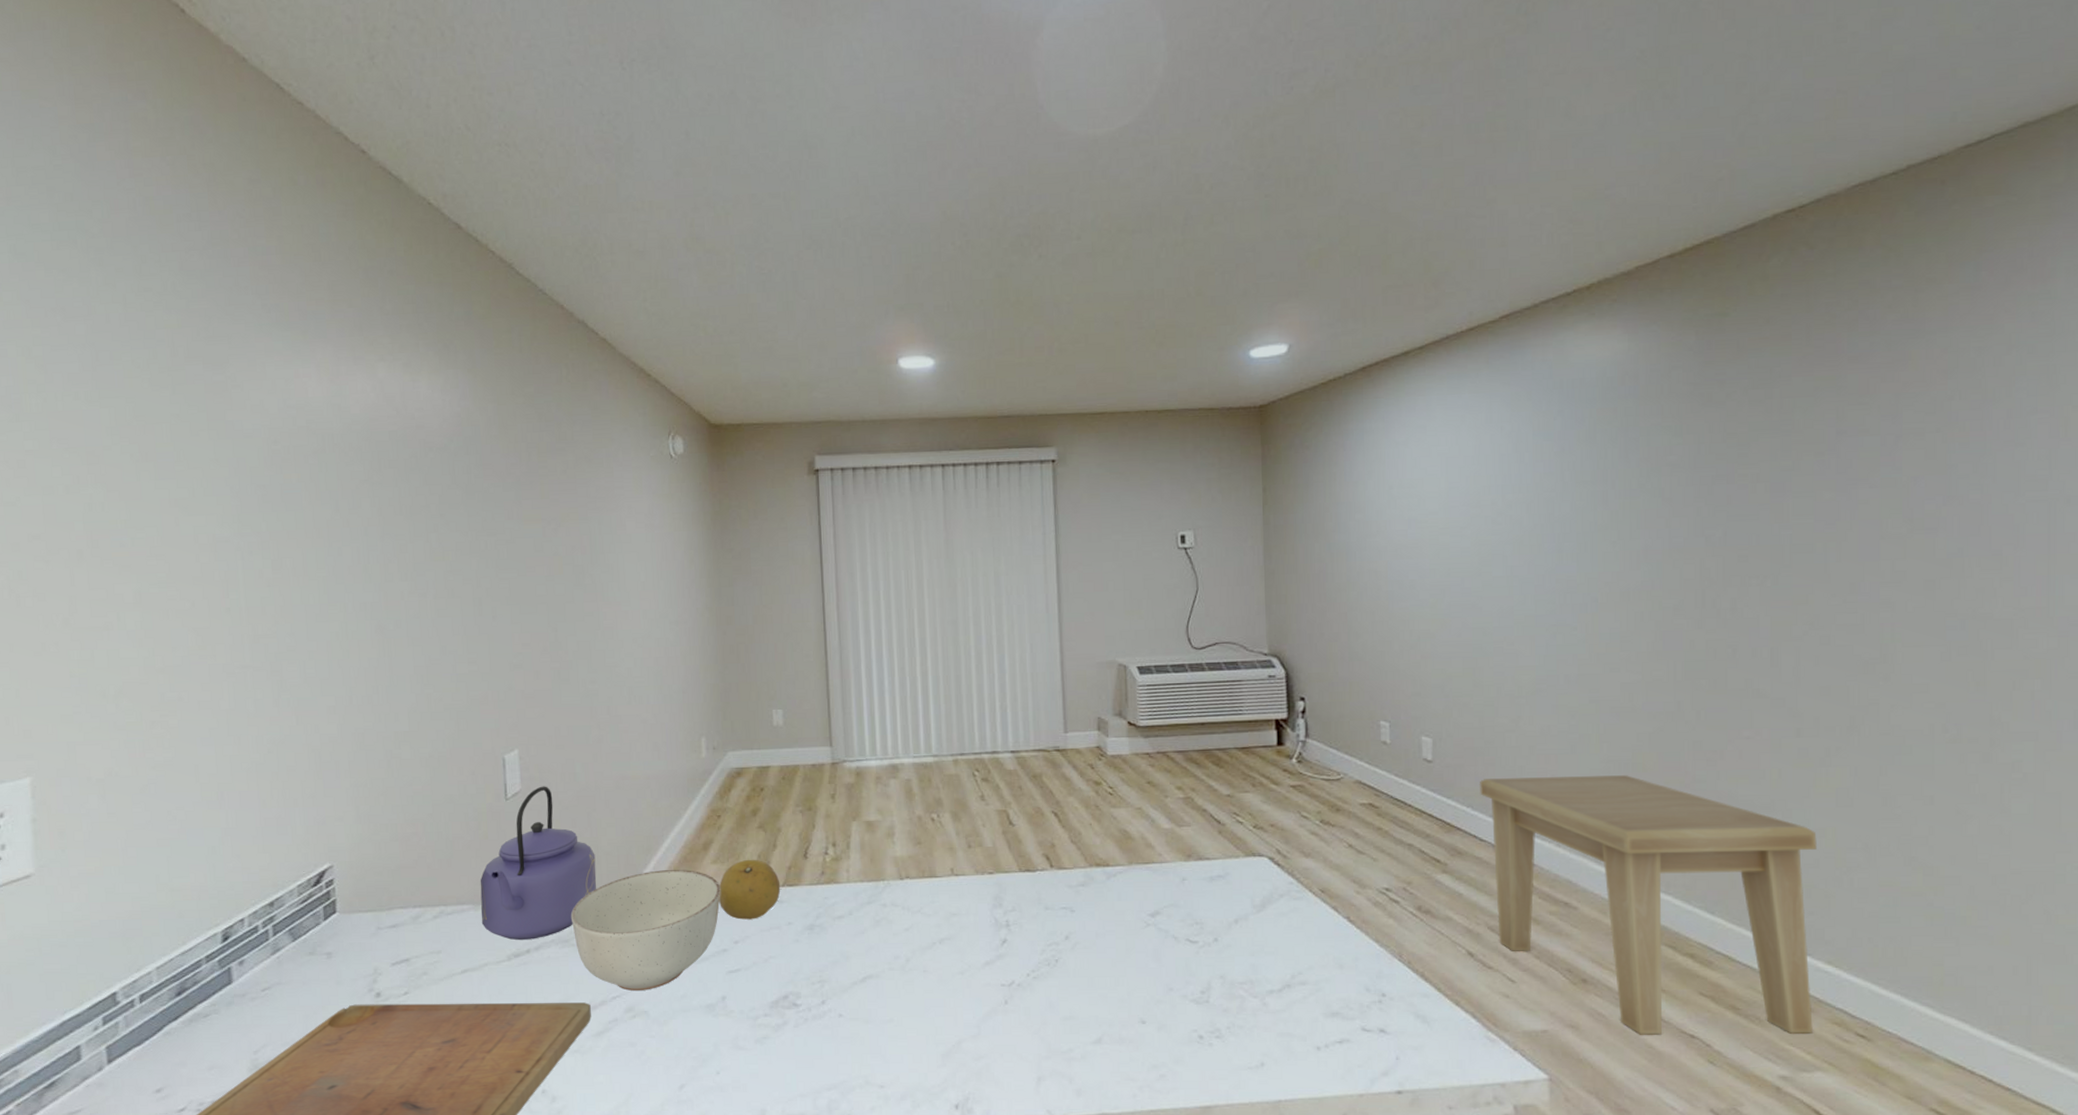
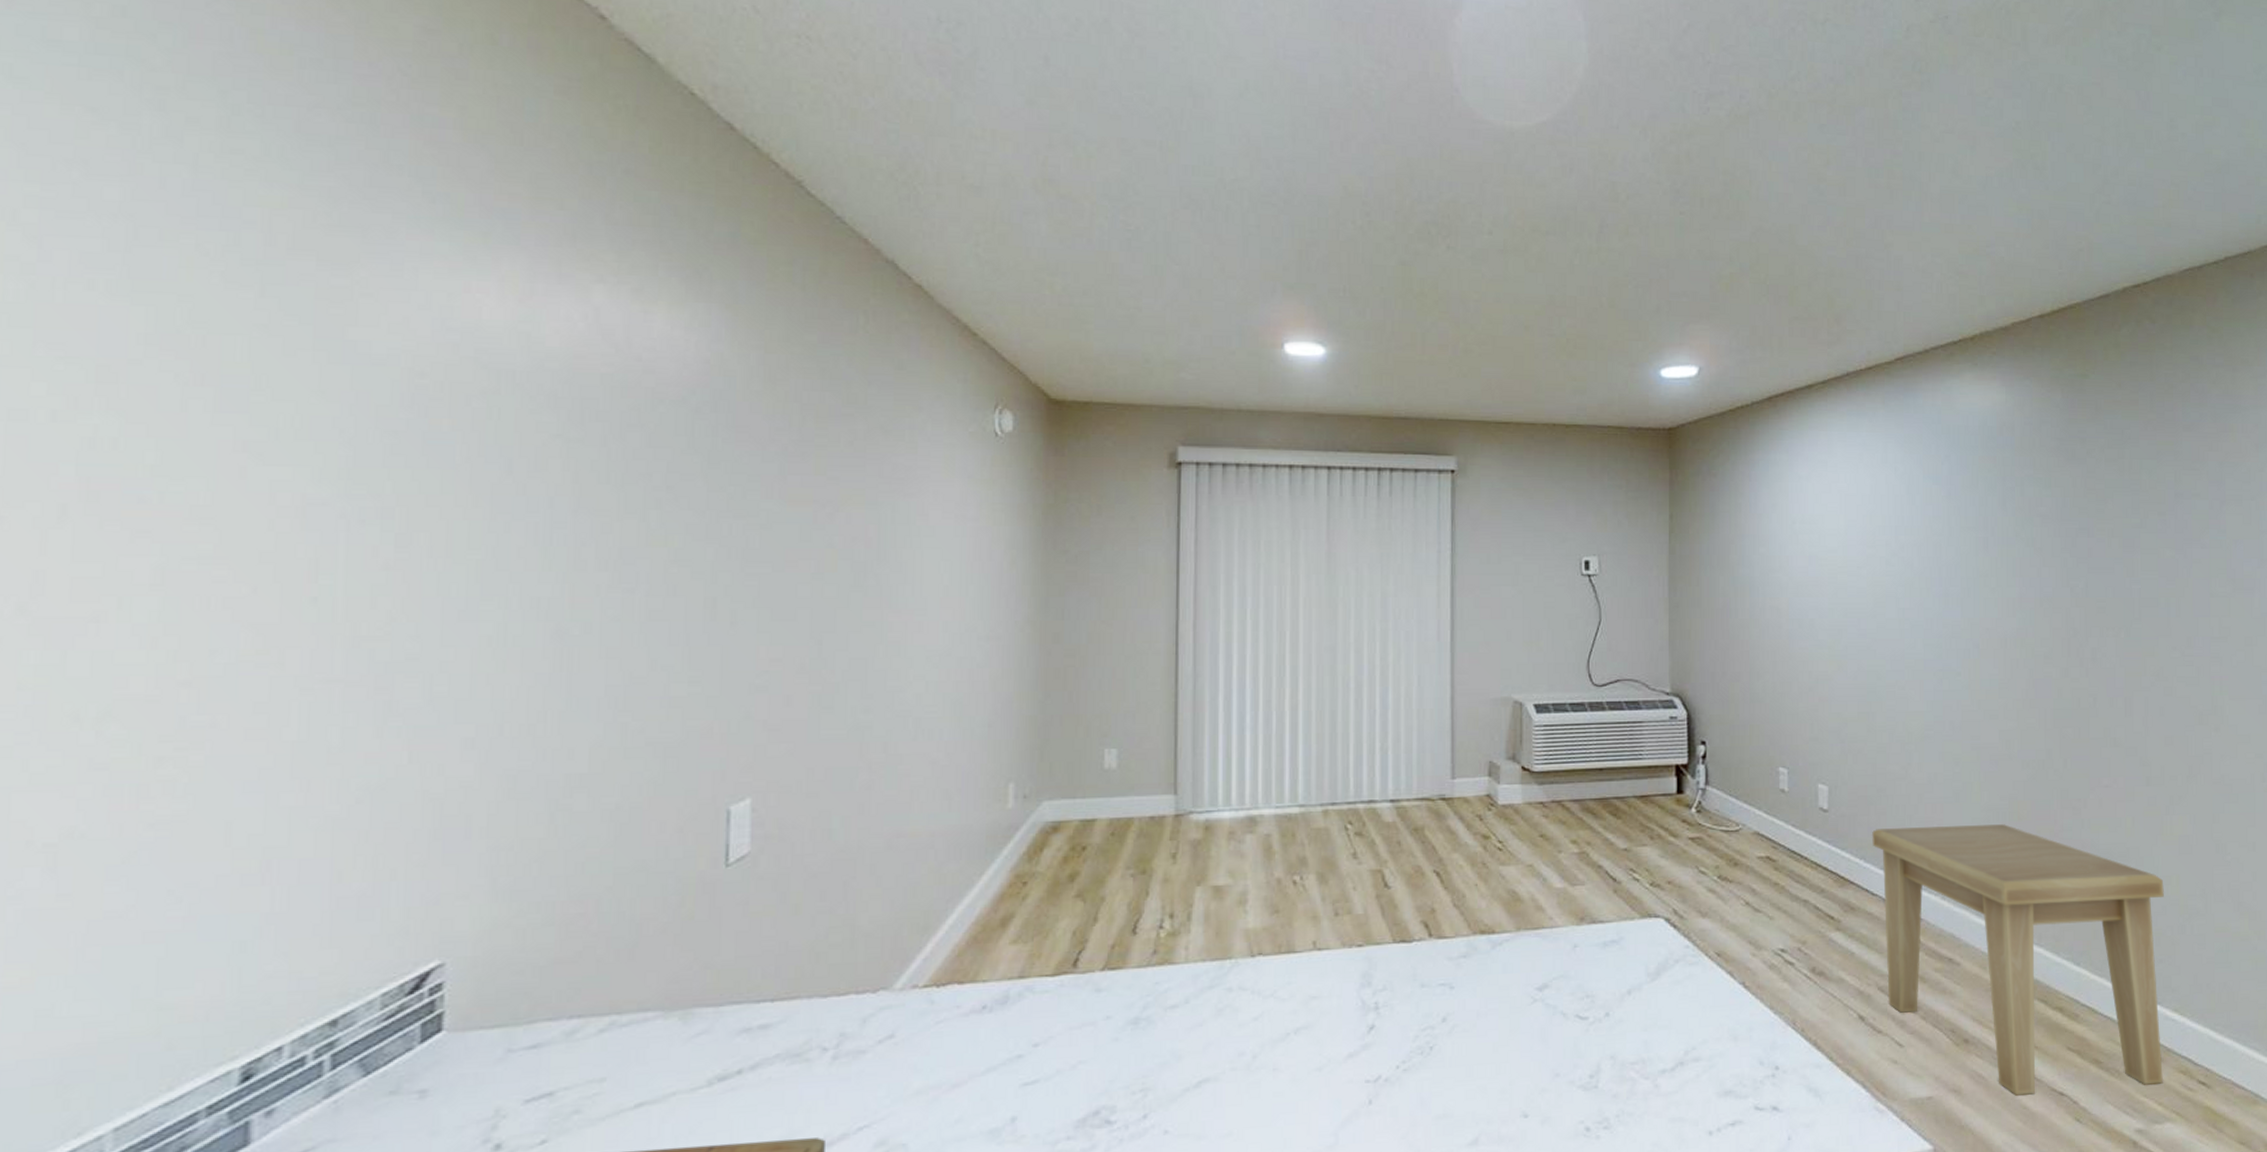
kettle: present [480,786,597,941] -> none [672,847,850,1058]
bowl: present [570,870,721,991] -> none [806,953,1021,1118]
fruit: present [718,859,781,920] -> none [1015,936,1100,1016]

